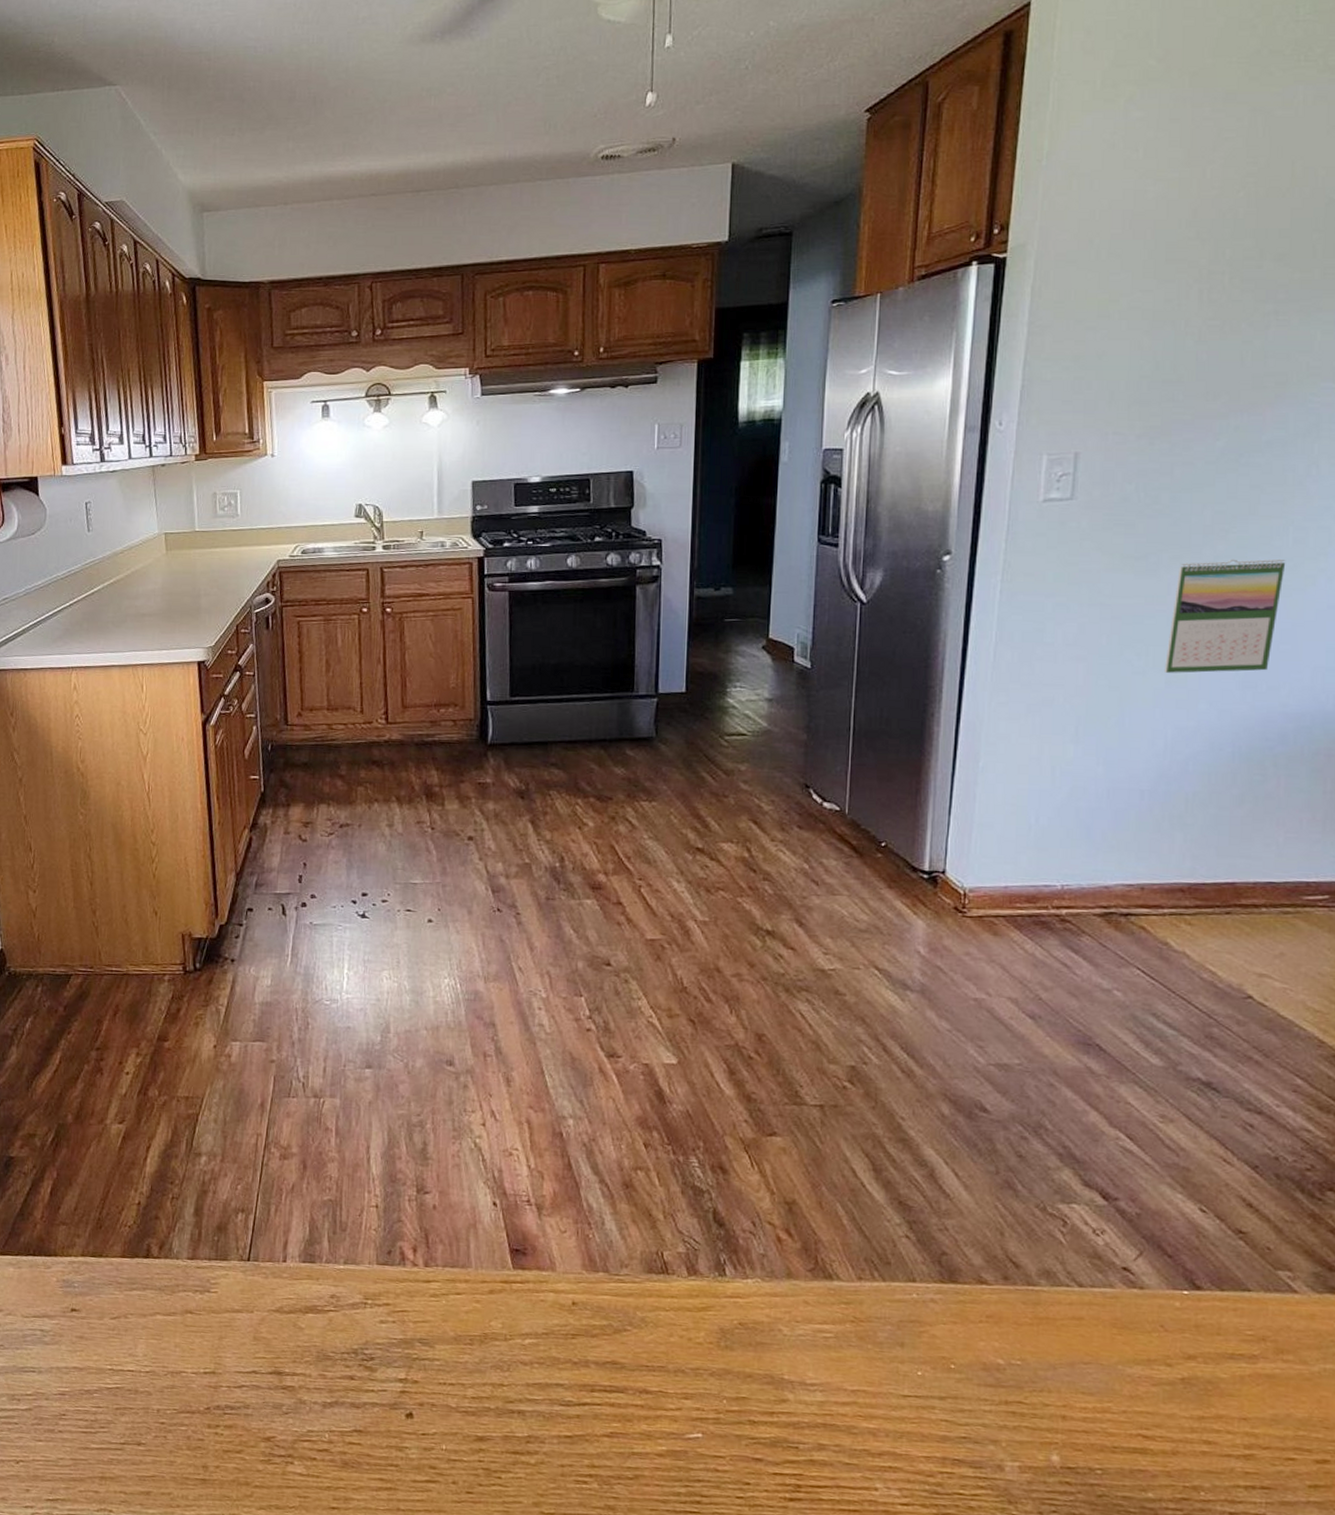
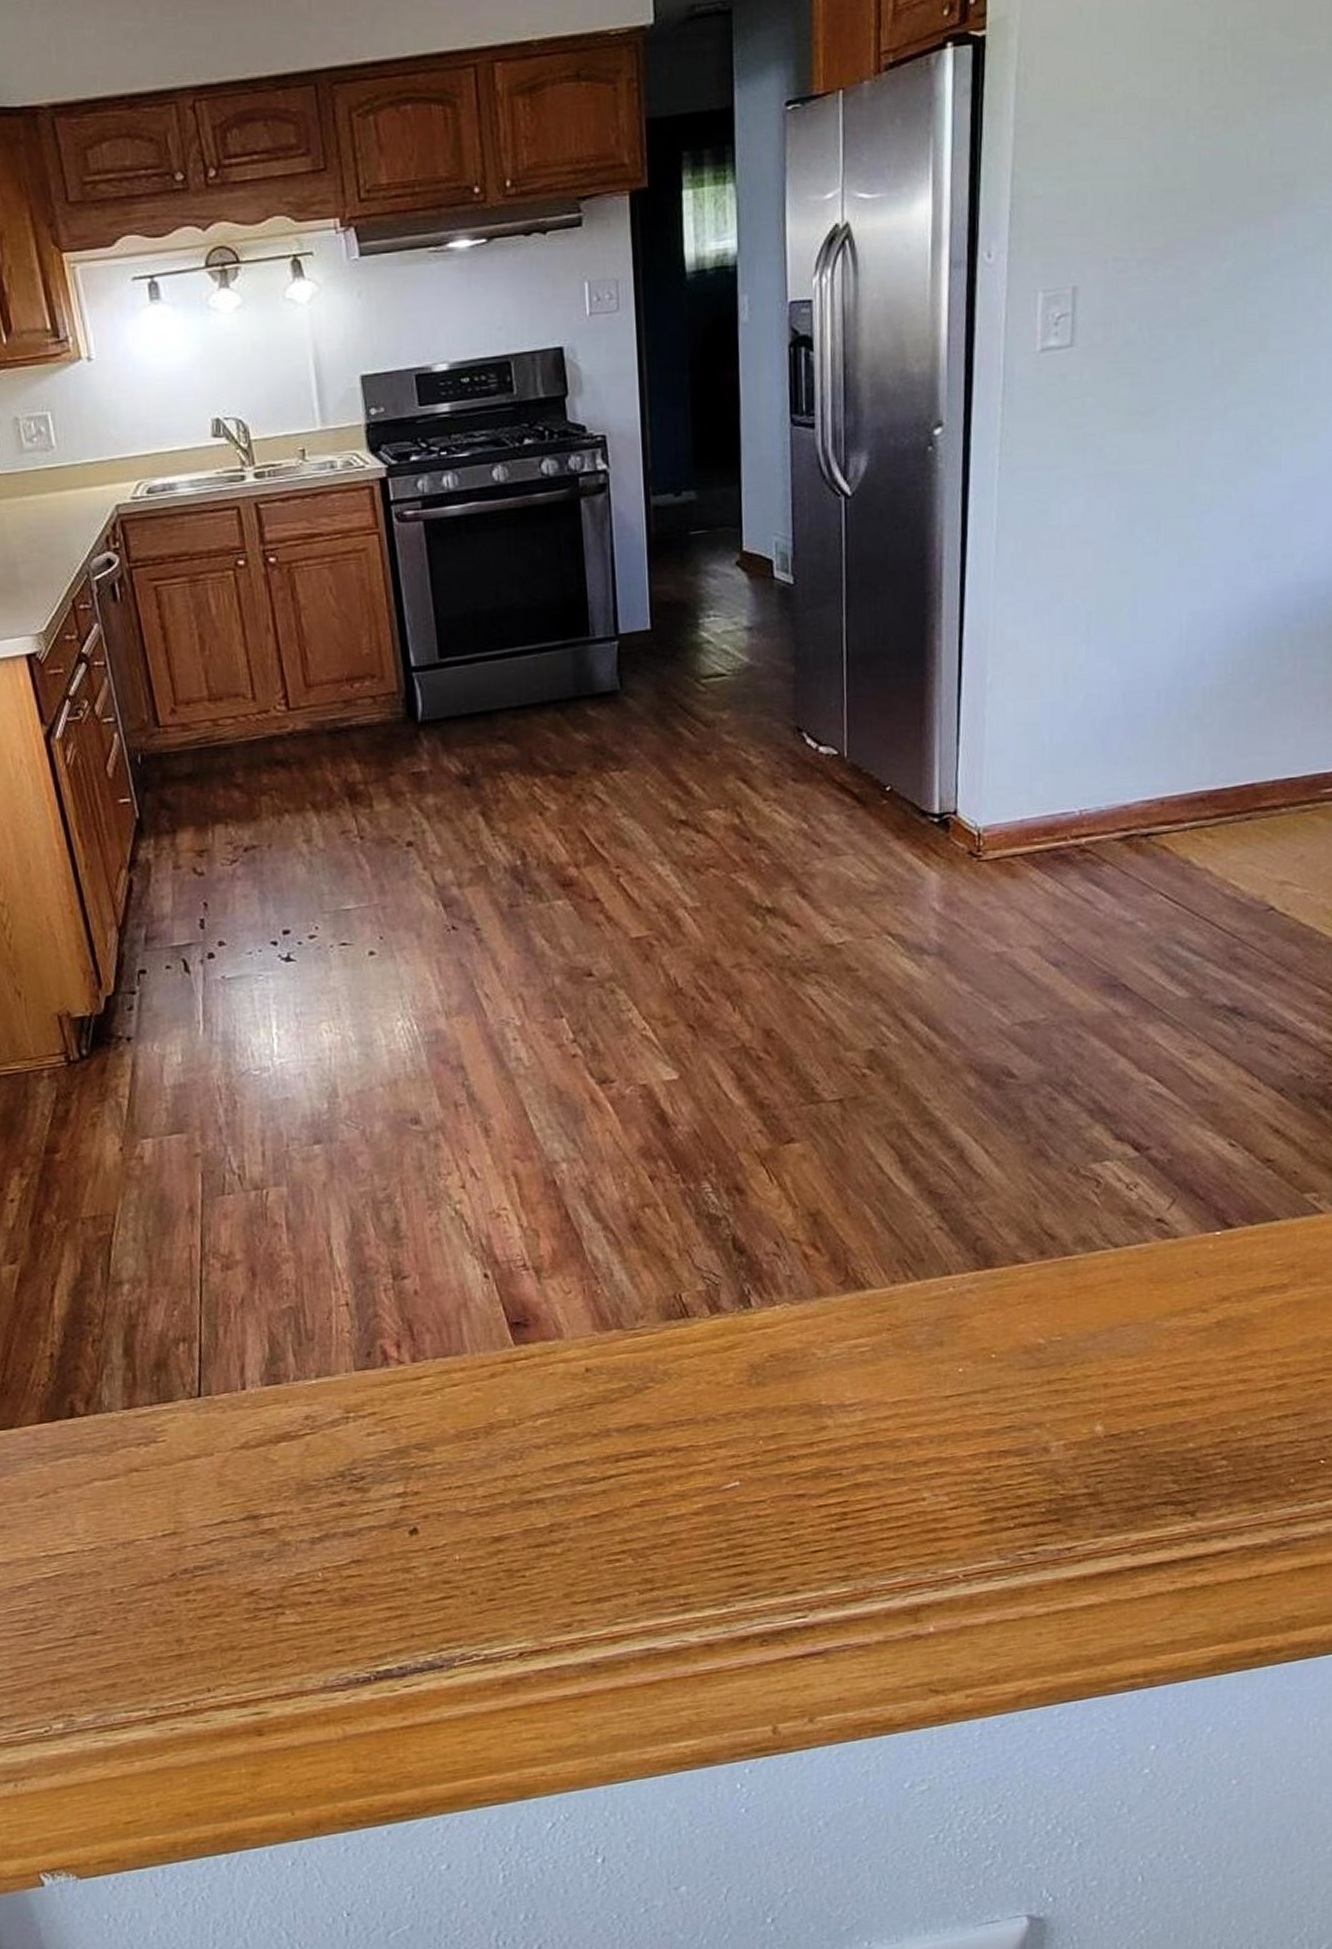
calendar: present [1164,558,1286,673] -> none [1176,401,1298,549]

